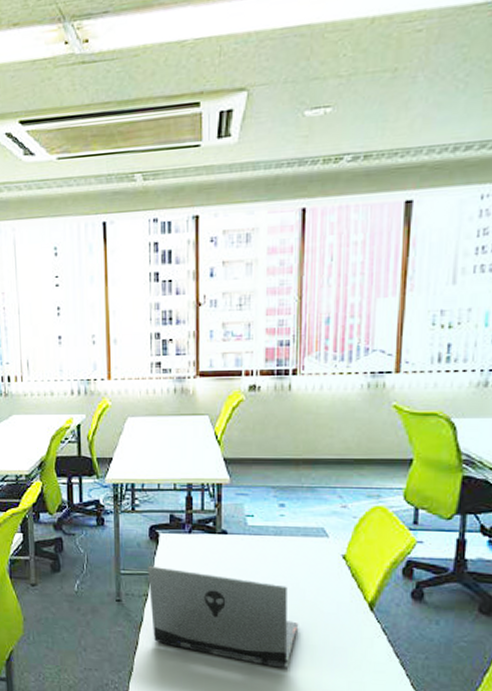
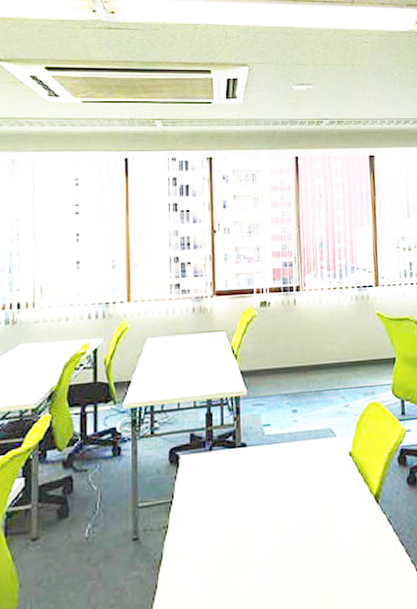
laptop computer: present [148,565,299,668] -> none [168,491,317,582]

